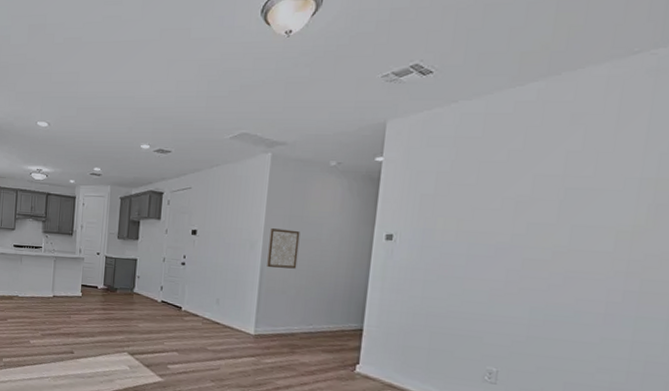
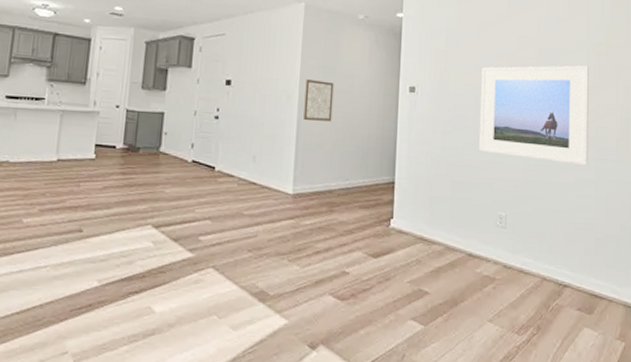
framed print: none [467,206,639,324] -> present [478,65,589,165]

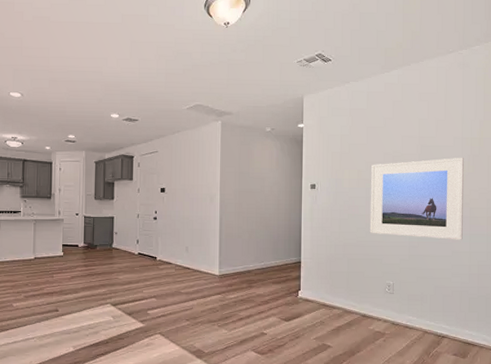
wall art: present [303,79,334,122] -> none [225,184,248,217]

